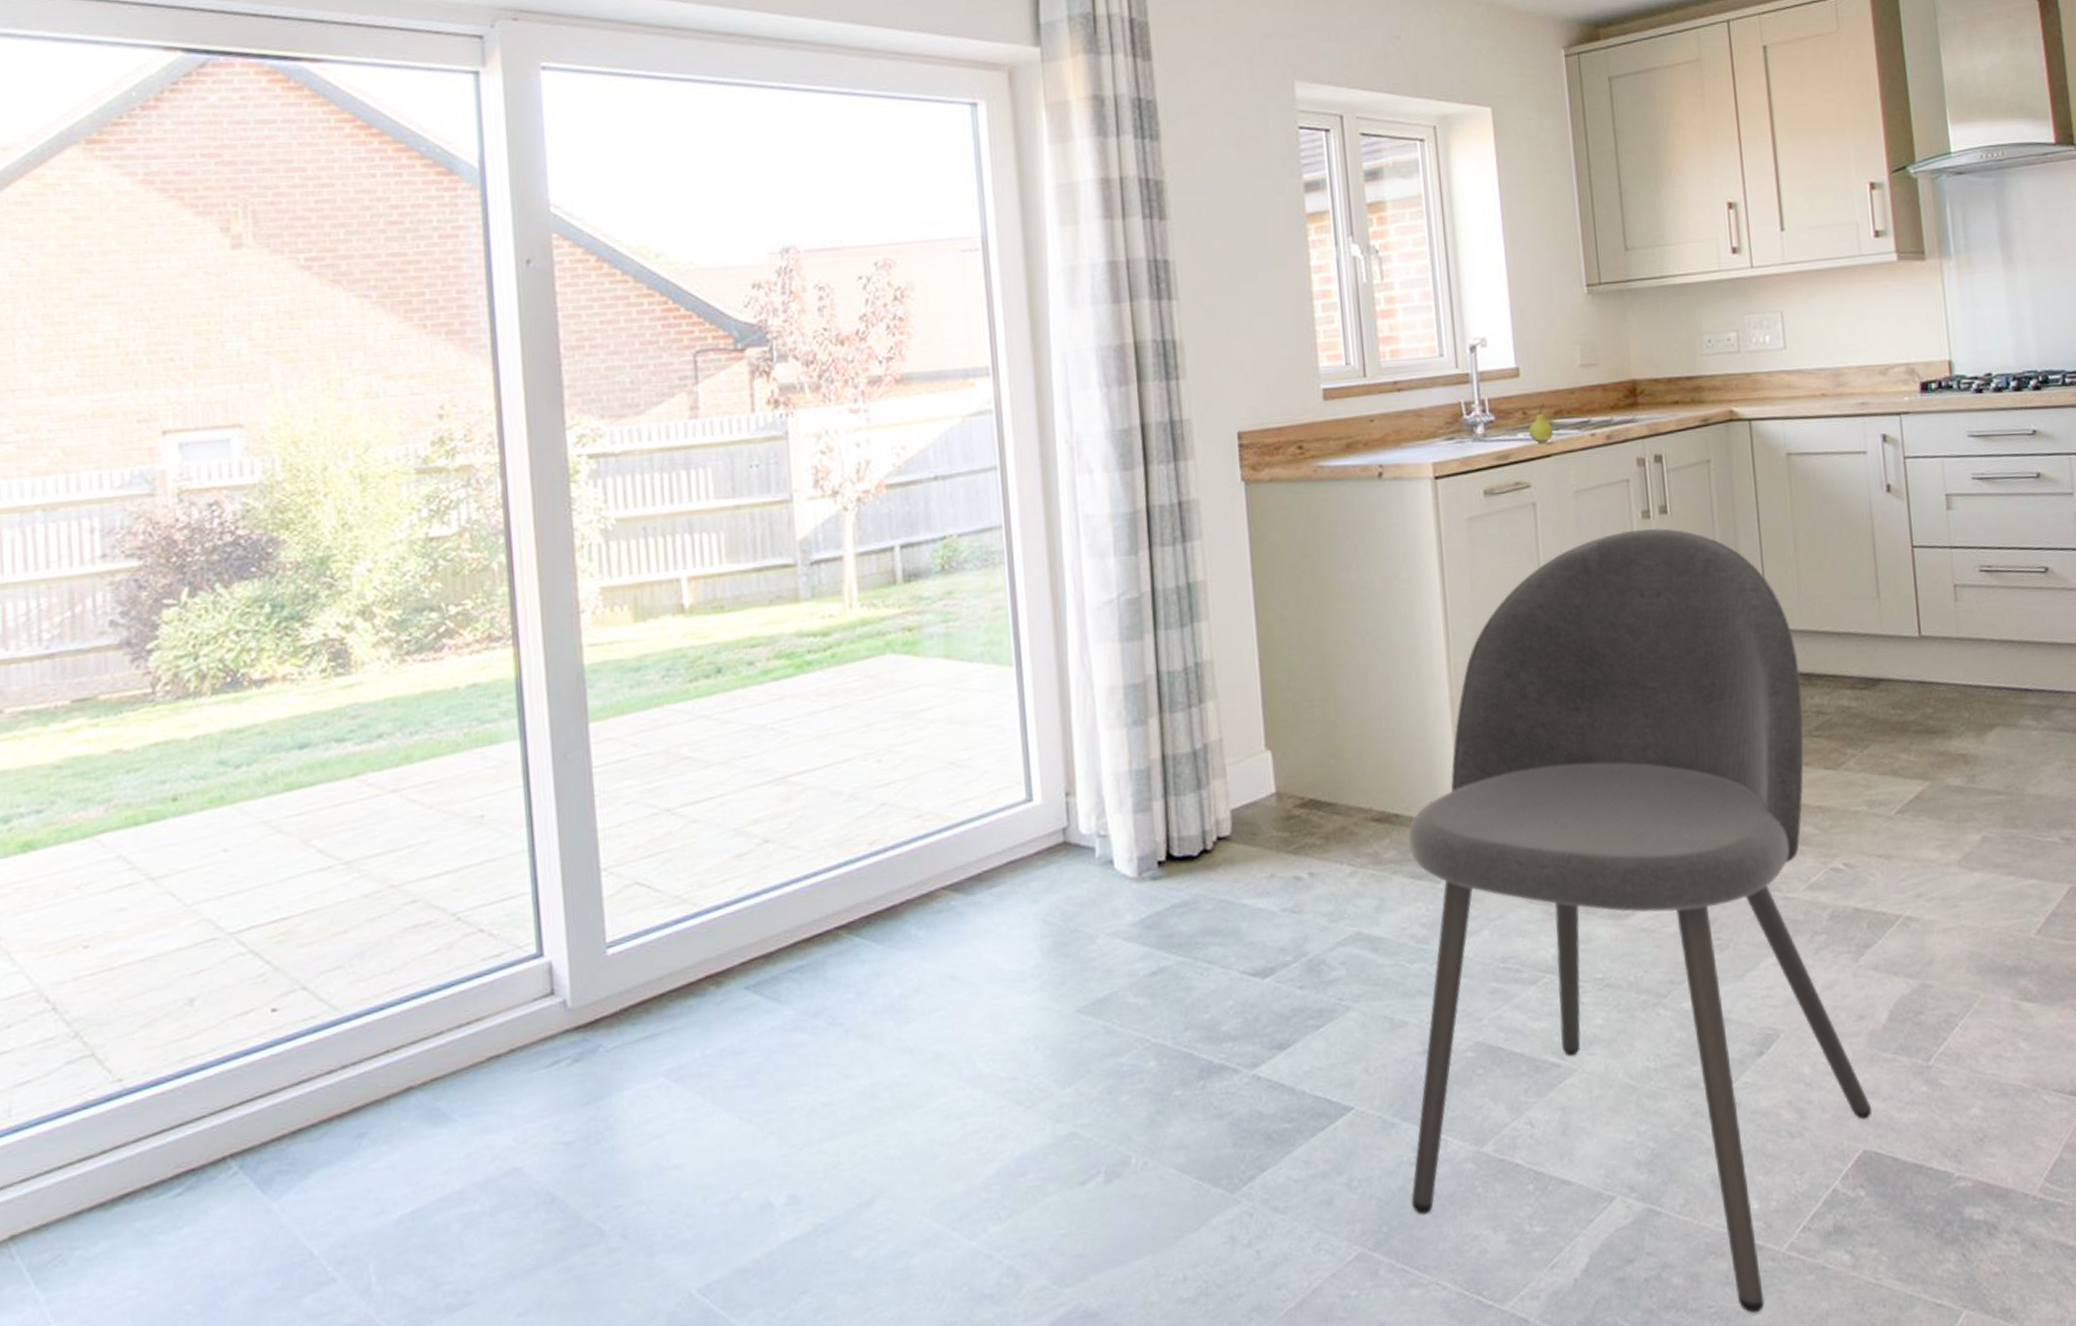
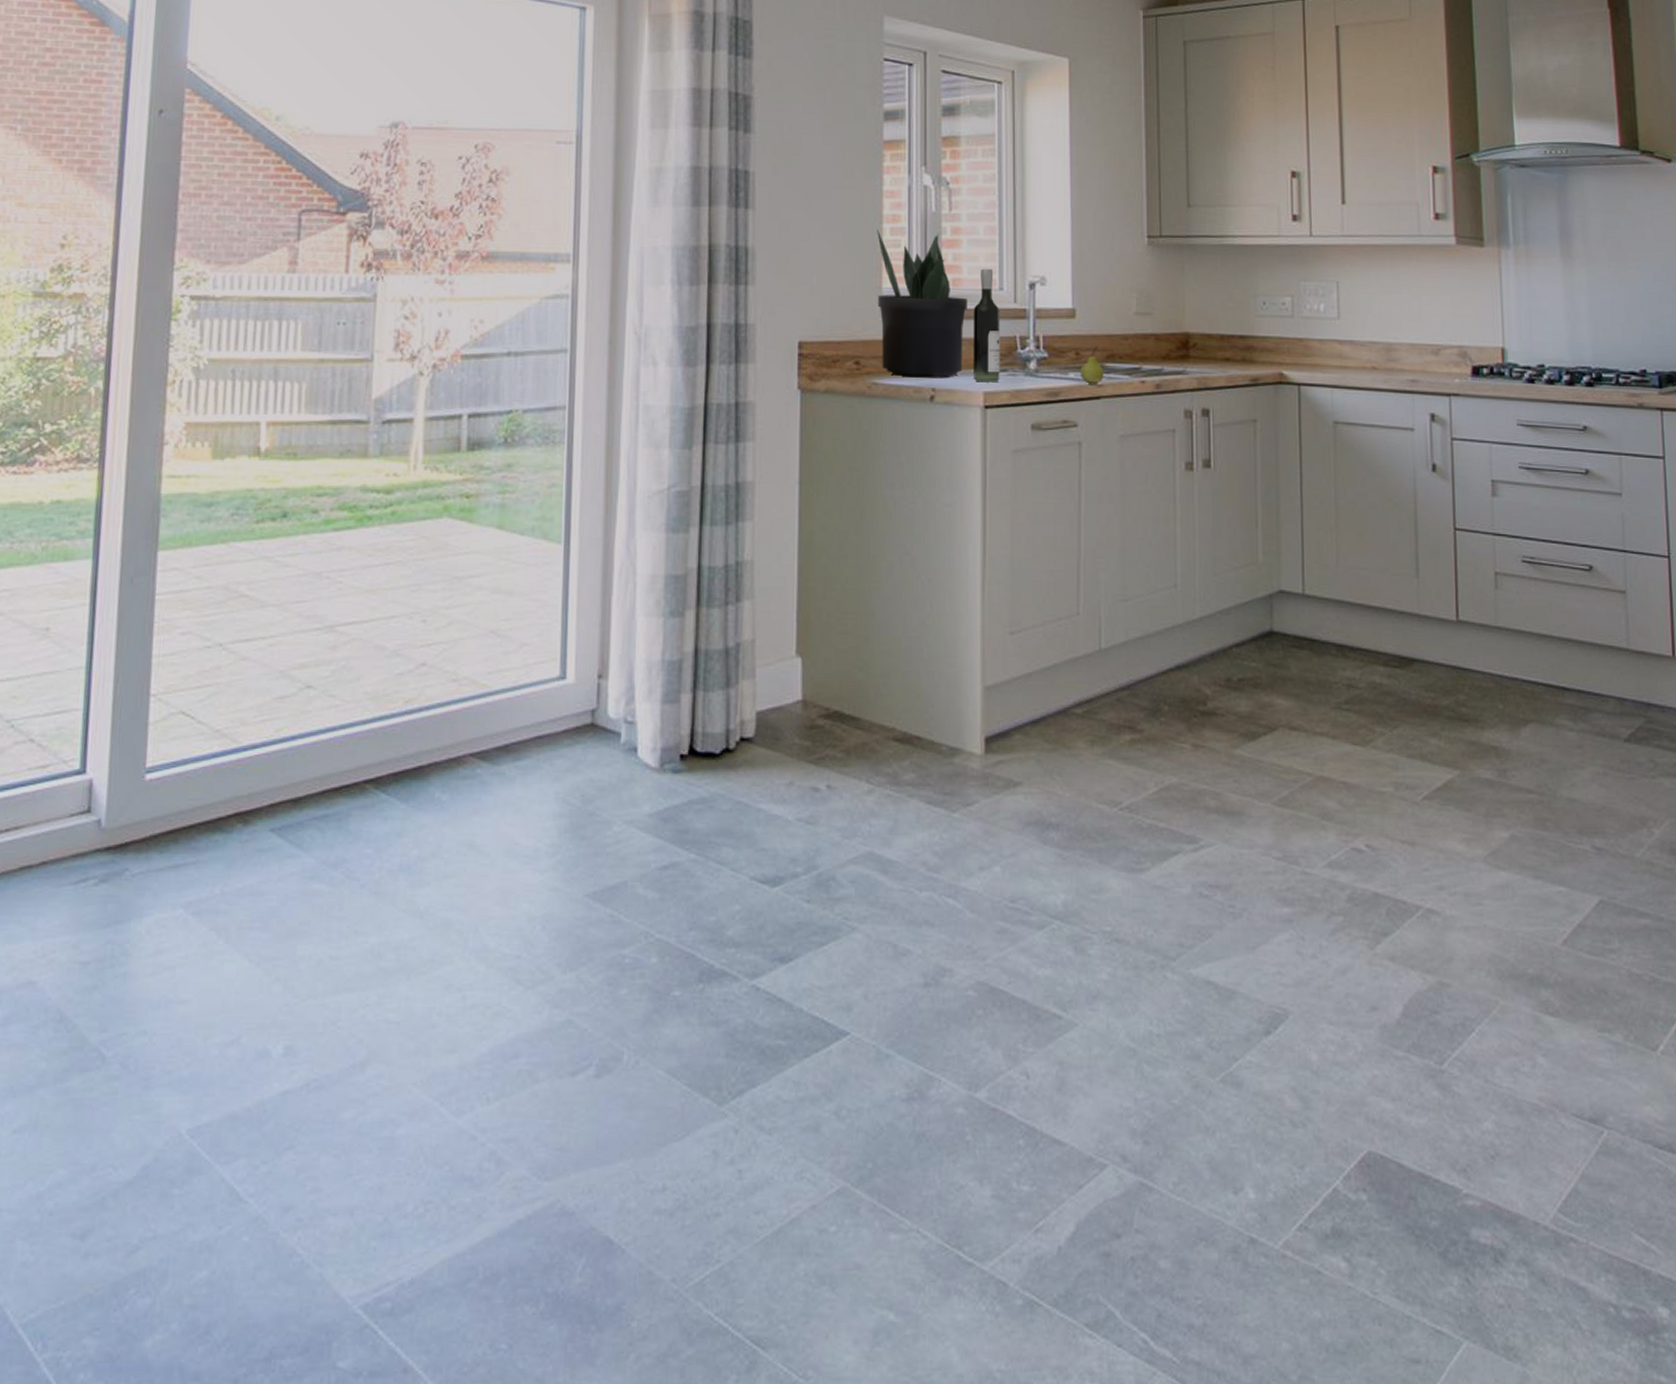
planter: none [1308,304,1409,456] -> present [877,229,967,378]
dining chair: present [1407,528,1872,1313] -> none [899,480,1380,1311]
bottle: none [1415,335,1448,454] -> present [972,268,1000,383]

